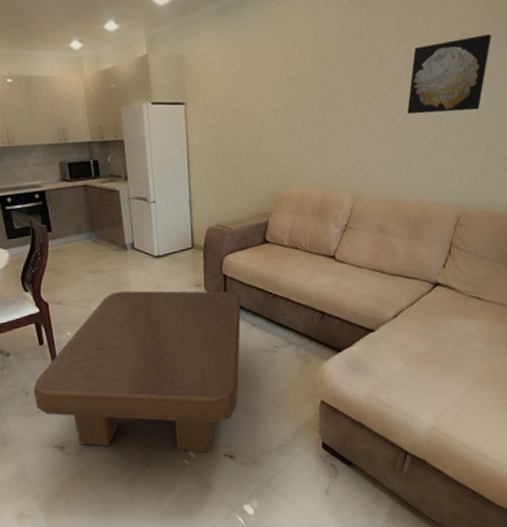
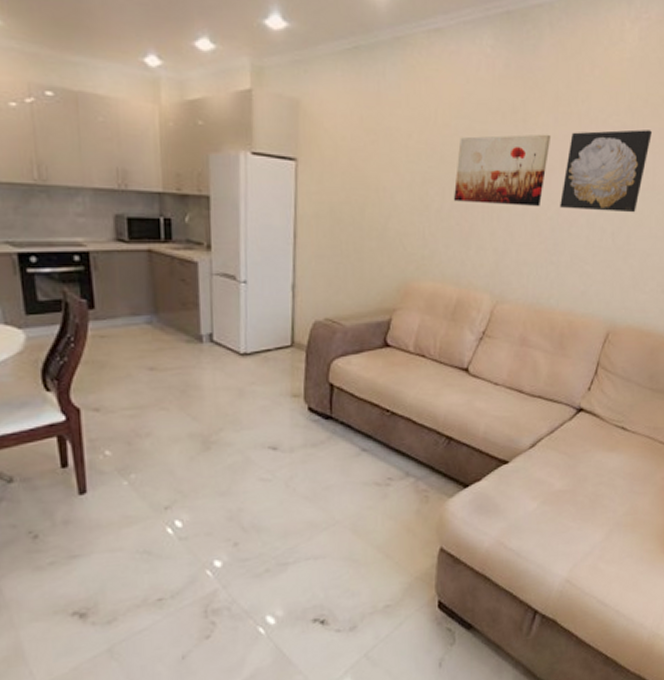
coffee table: present [33,290,241,453] -> none [46,397,350,618]
wall art: none [312,52,396,120] -> present [453,134,552,207]

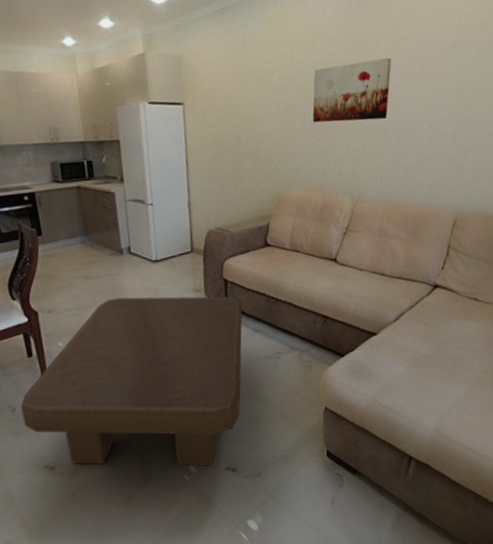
coffee table: none [46,397,350,618] -> present [21,296,243,467]
wall art: present [560,129,652,213] -> none [404,42,481,118]

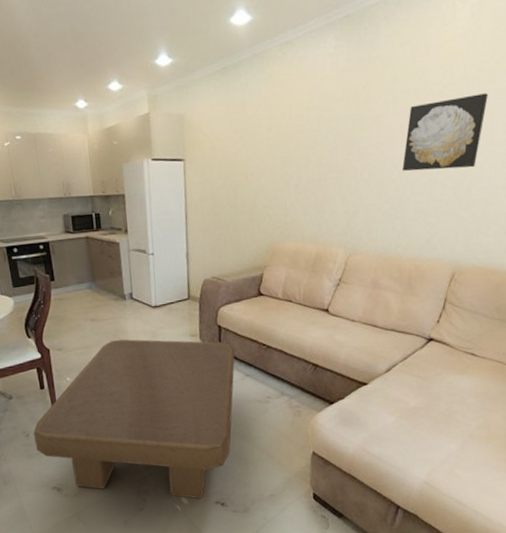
wall art: present [312,57,392,123] -> none [308,111,392,177]
wall art: none [404,42,481,118] -> present [402,93,488,171]

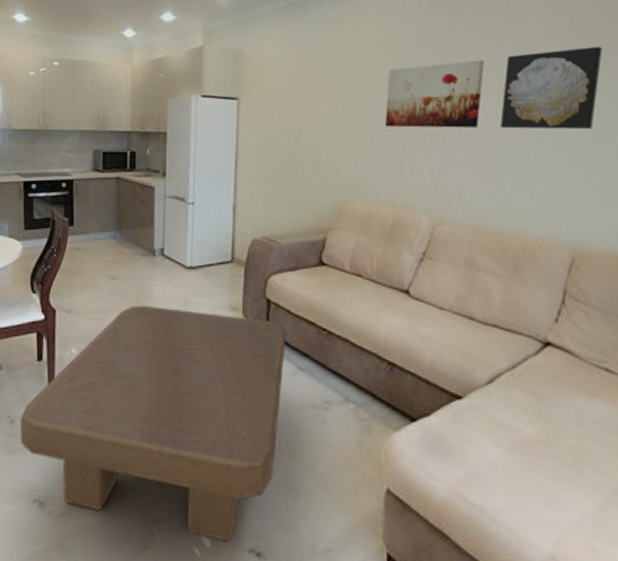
wall art: none [308,111,392,177] -> present [384,59,485,129]

